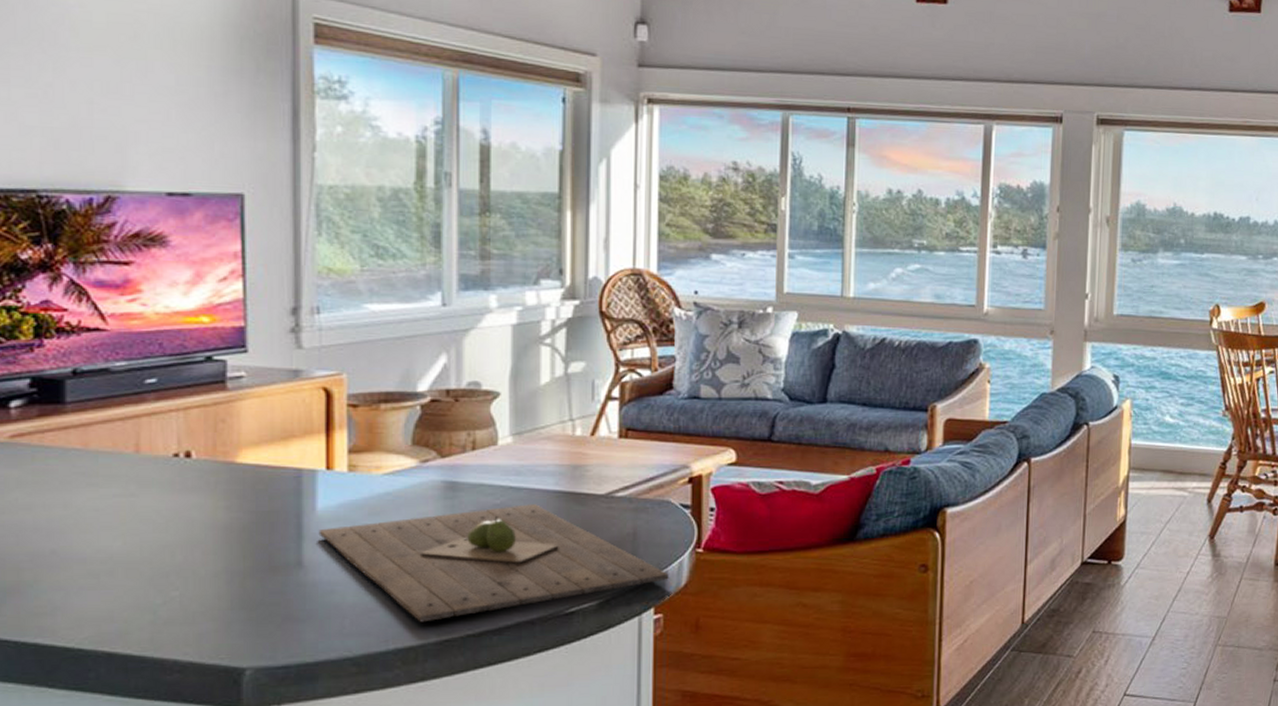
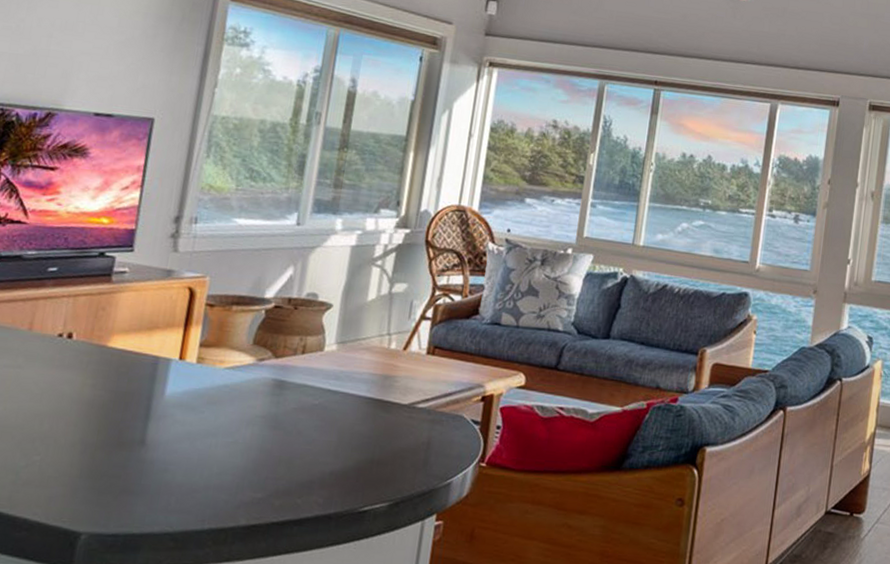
cutting board: present [318,504,669,623] -> none [163,407,453,507]

